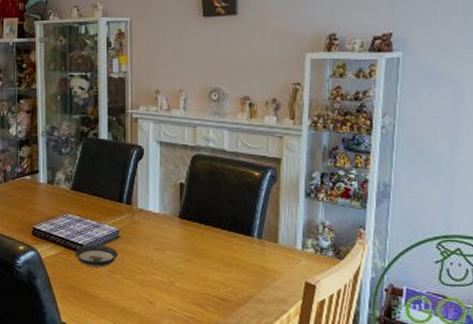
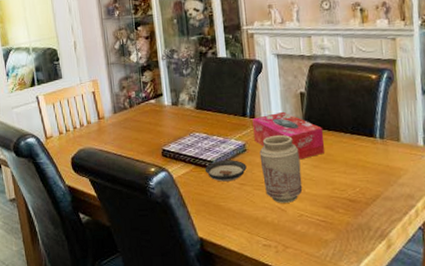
tissue box: none [128,200,200,252] -> present [252,111,324,160]
vase: none [132,225,173,296] -> present [259,135,303,203]

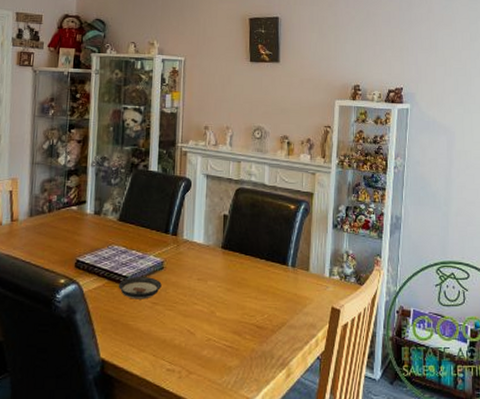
tissue box: present [252,111,324,160] -> none [173,231,241,282]
vase: present [259,135,303,203] -> none [176,256,215,326]

